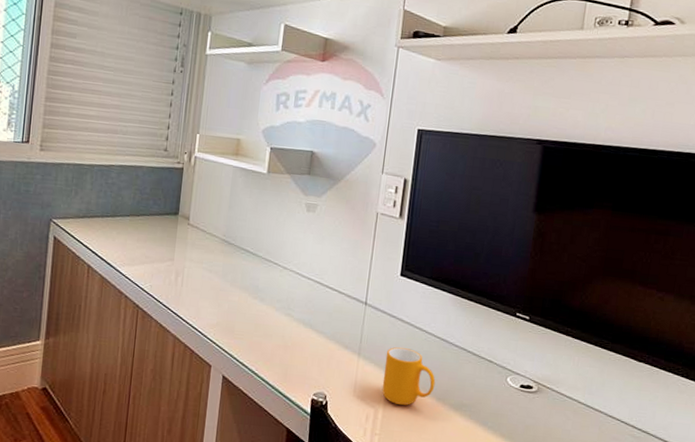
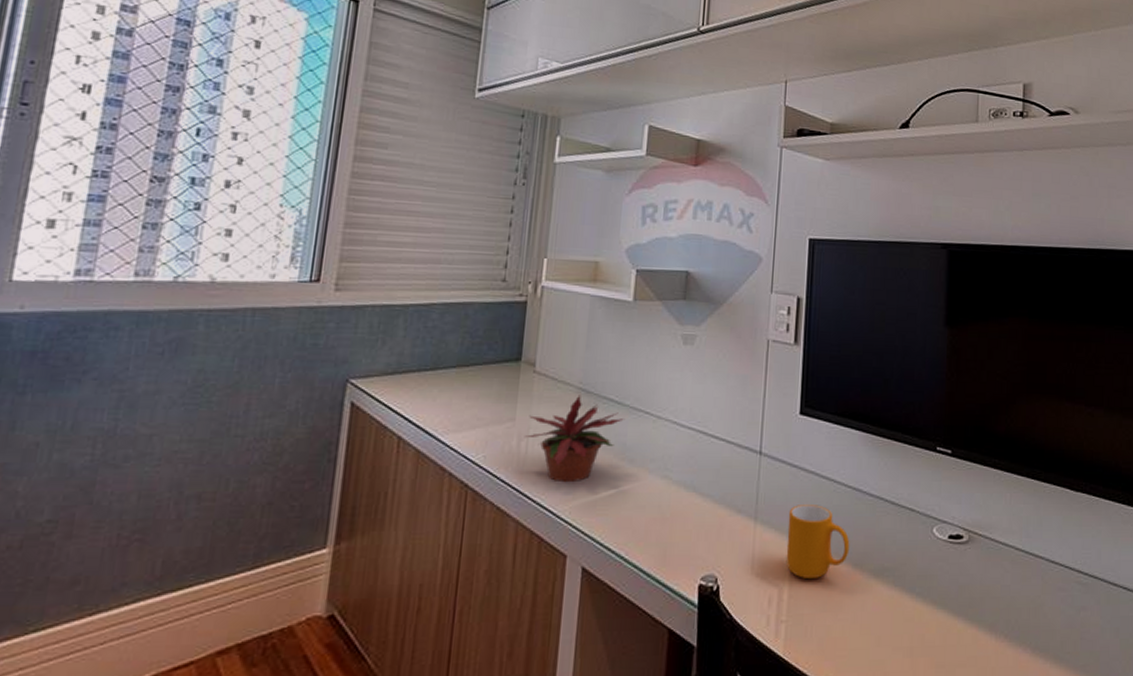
potted plant: none [180,245,257,312] -> present [524,395,624,483]

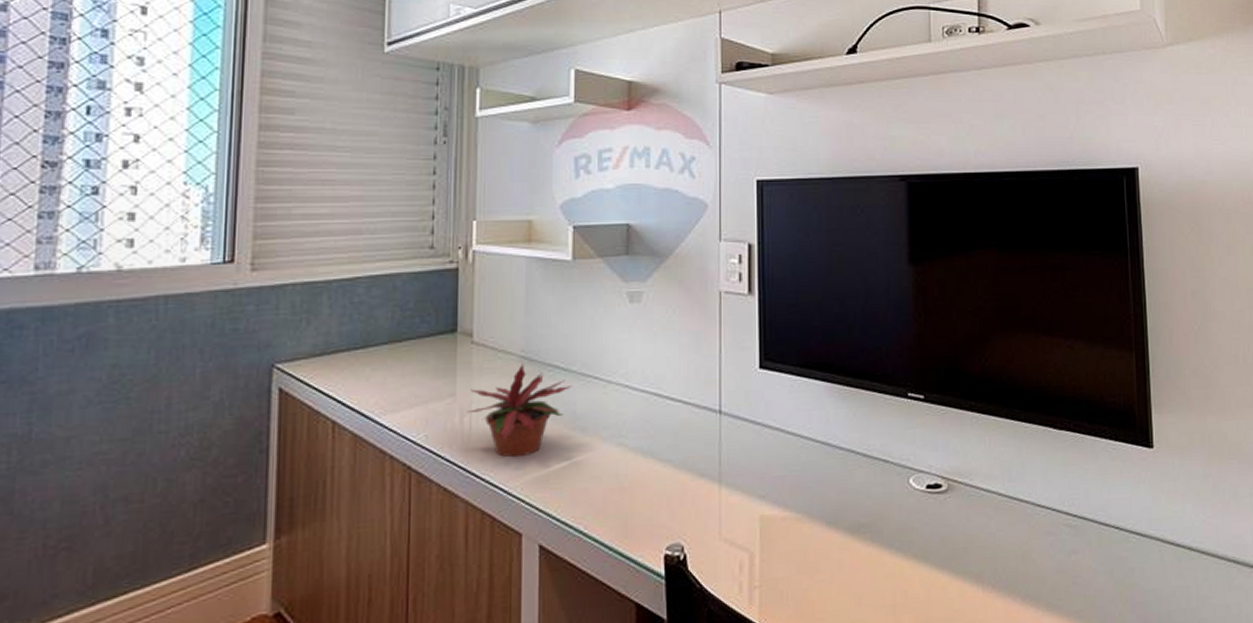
mug: present [786,505,850,580] -> none [754,462,822,541]

